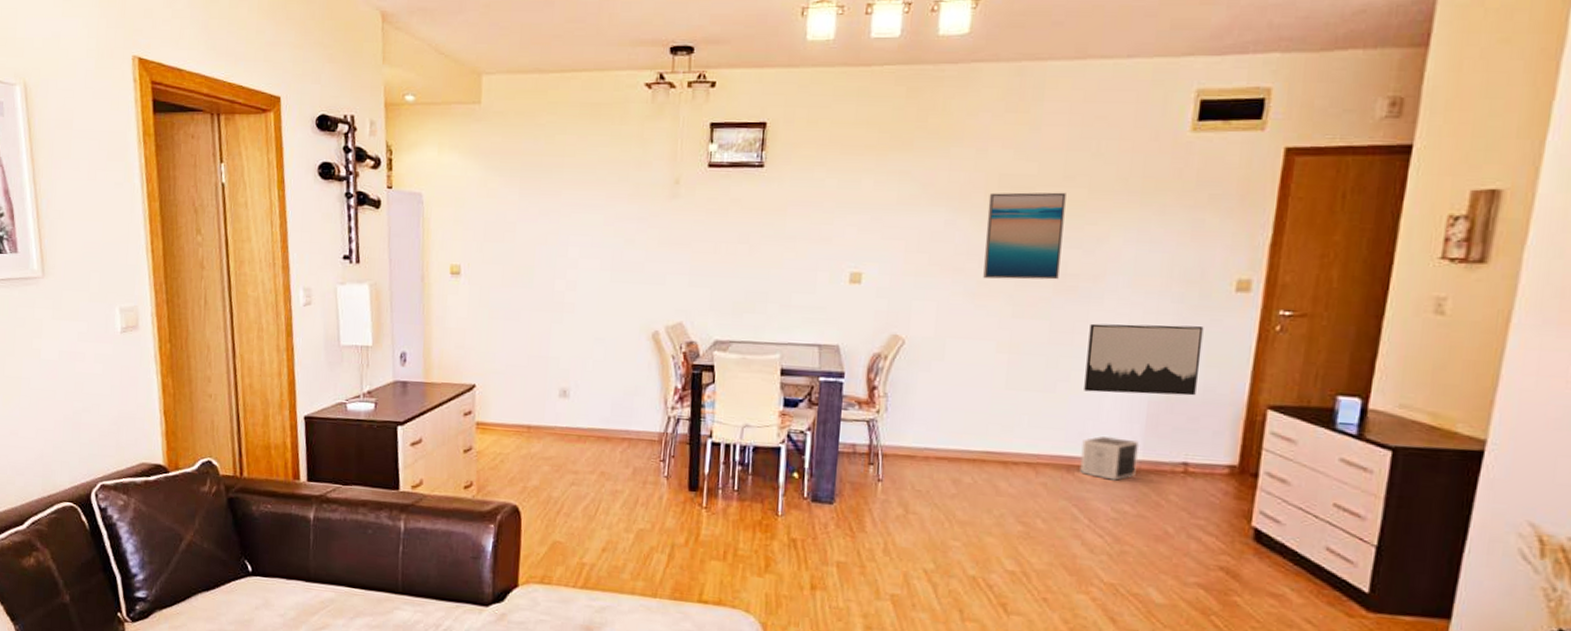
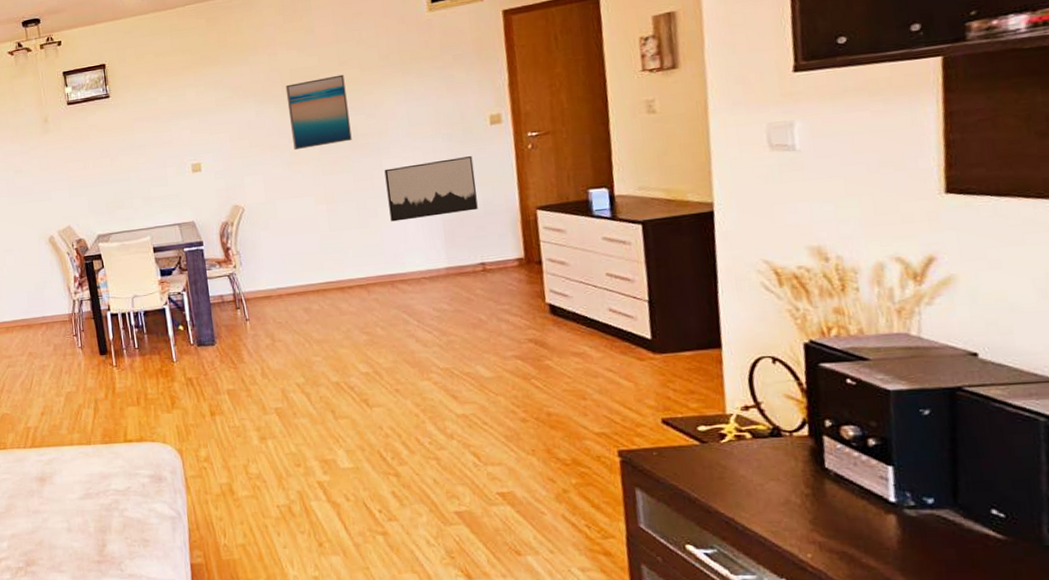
speaker: present [1079,436,1140,481] -> none [398,253,446,287]

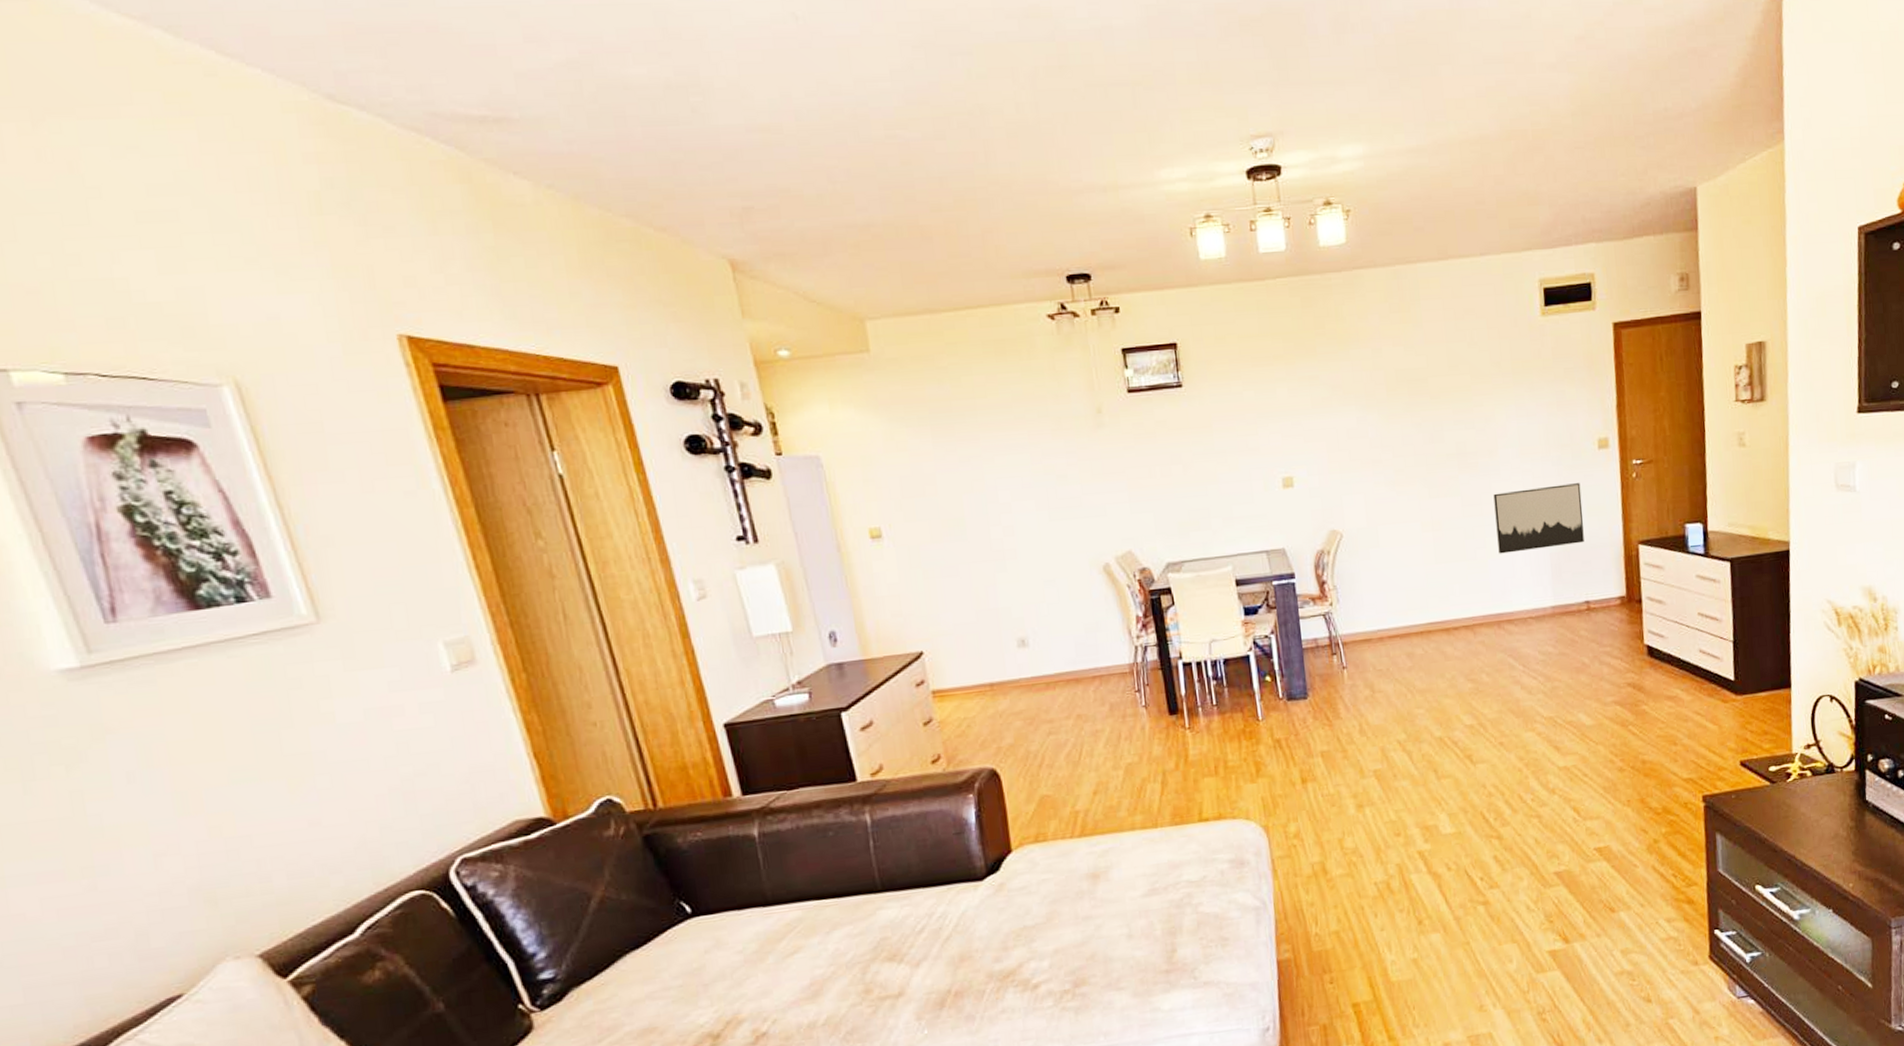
wall art: present [285,74,352,151] -> none [1390,380,1461,467]

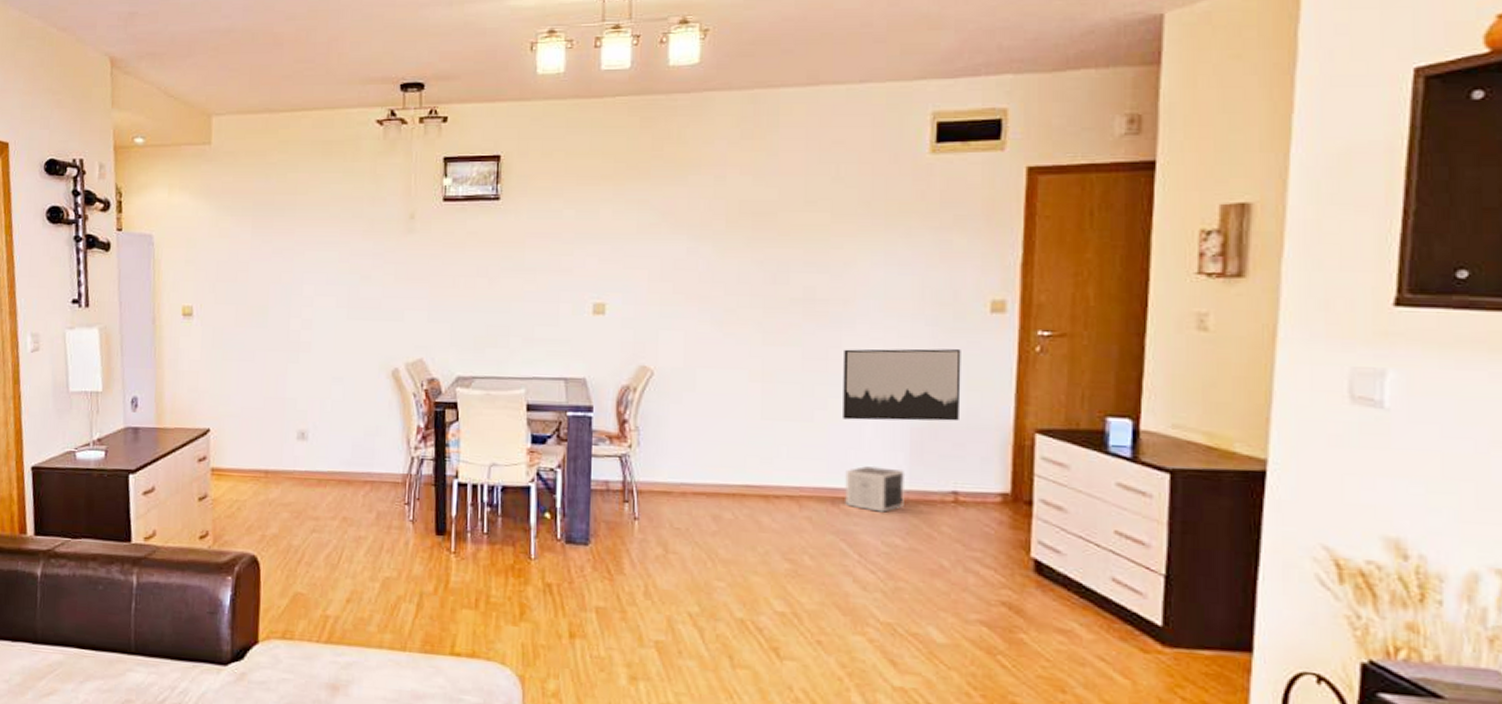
speaker: none [1506,590,1552,628] -> present [845,466,906,512]

